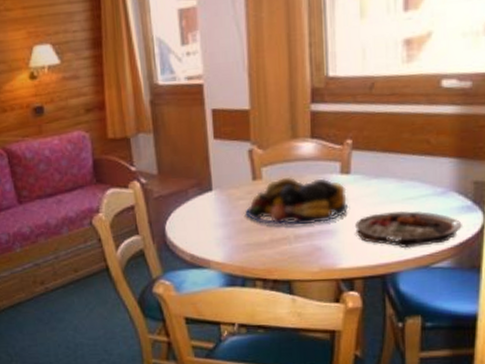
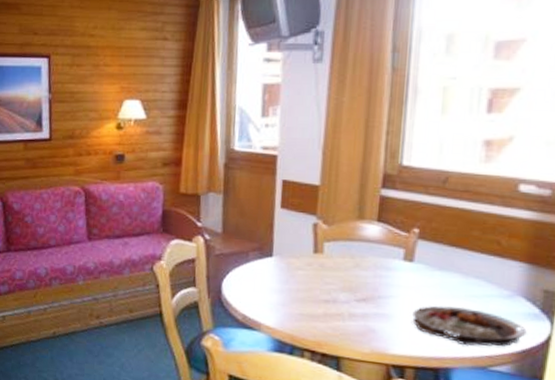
fruit bowl: present [246,177,349,226] -> none [303,254,408,306]

